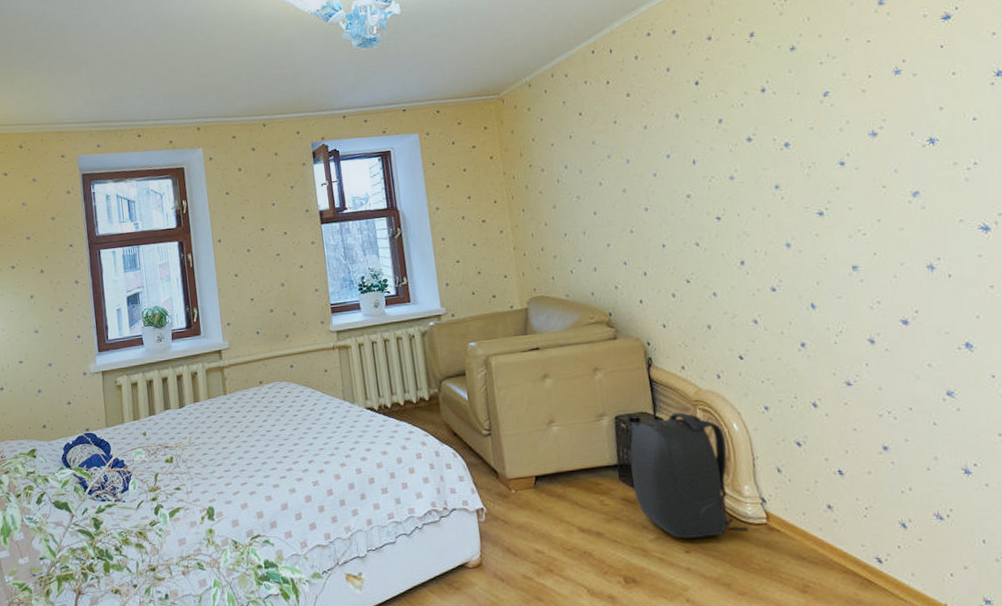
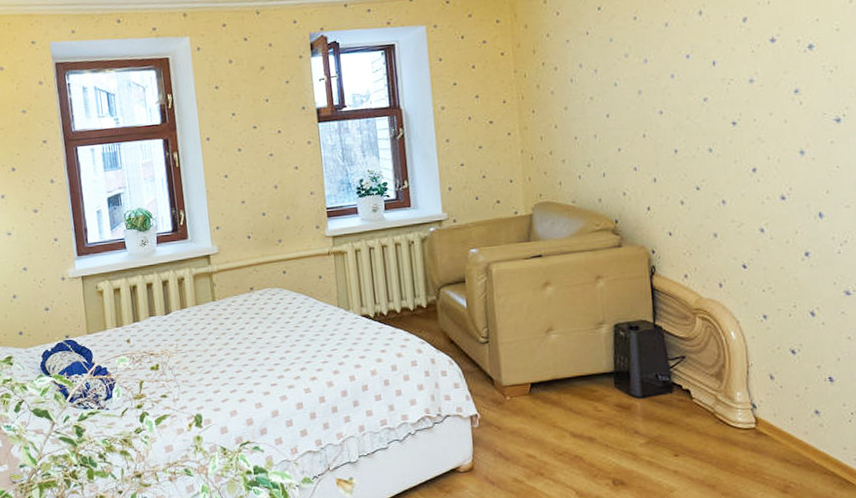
backpack: present [629,412,749,539] -> none [626,320,737,443]

